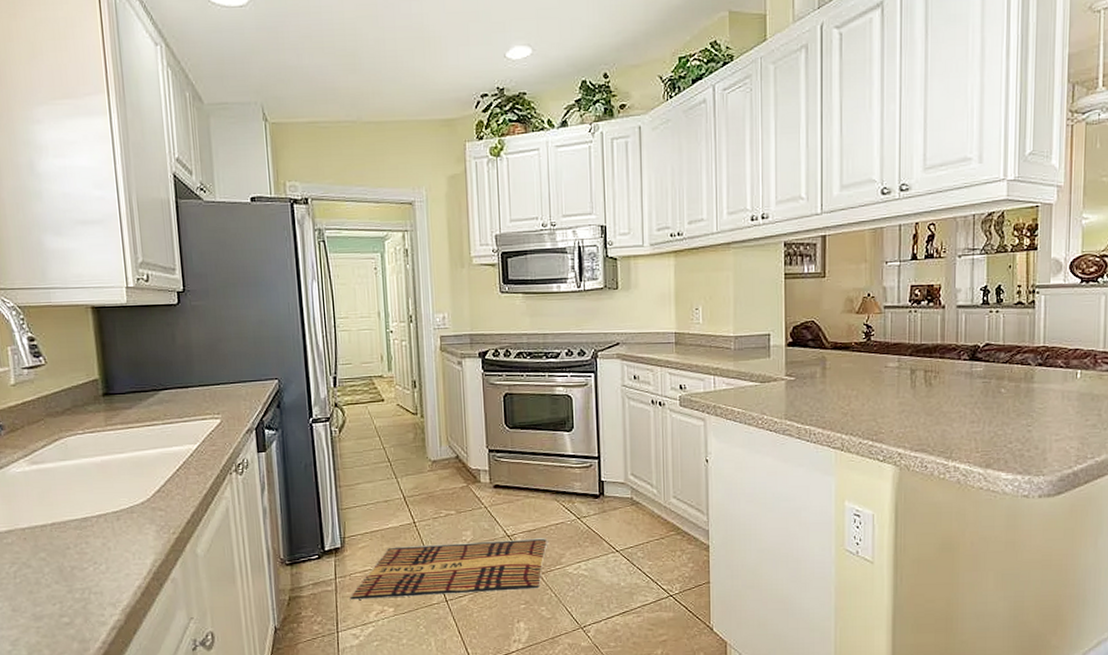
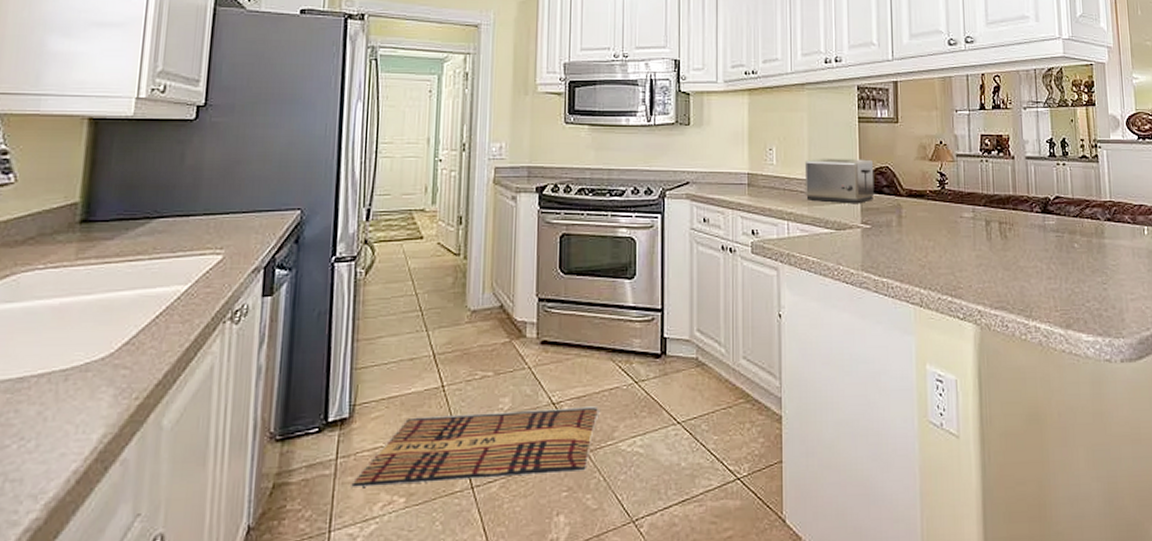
toaster: none [730,314,799,358] -> present [804,158,875,204]

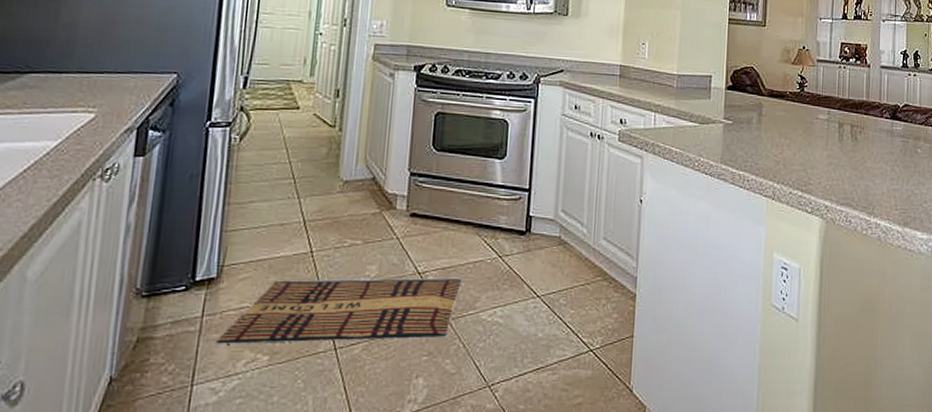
toaster: present [804,158,875,204] -> none [674,55,740,101]

